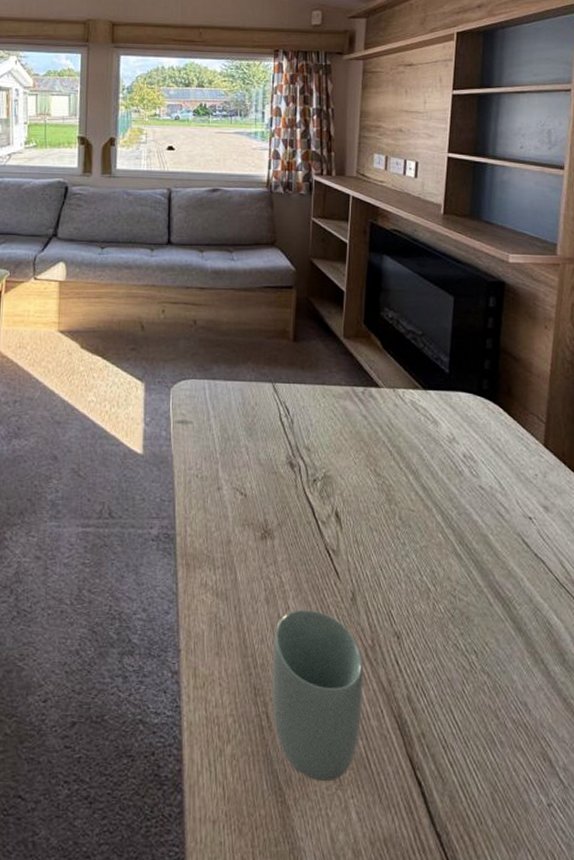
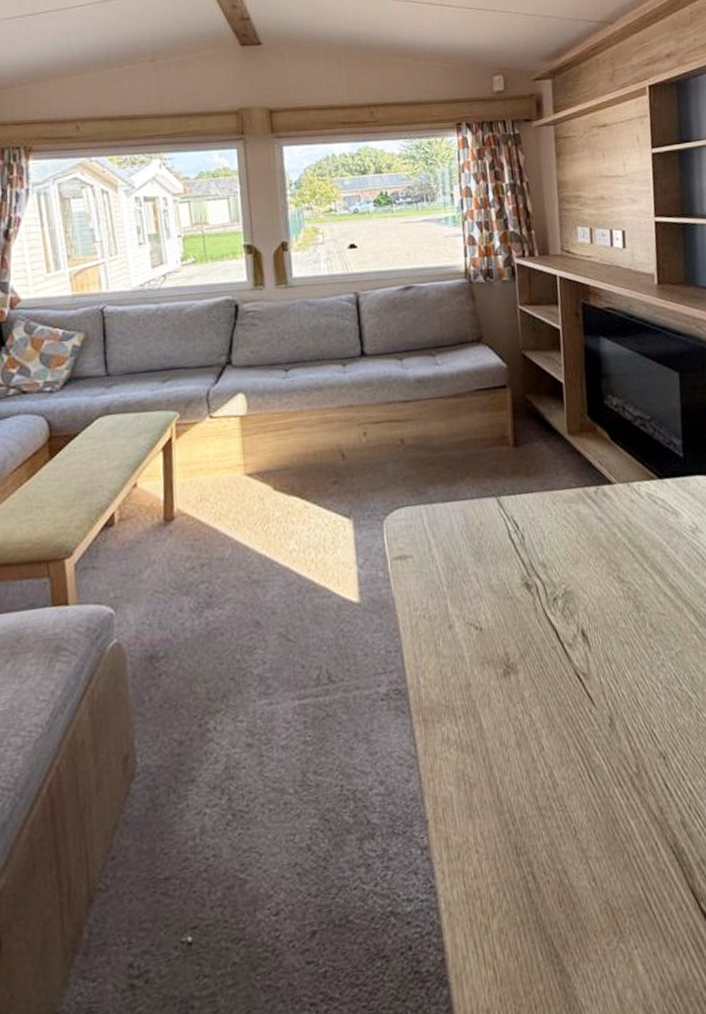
cup: present [272,609,363,782] -> none [530,745,636,938]

